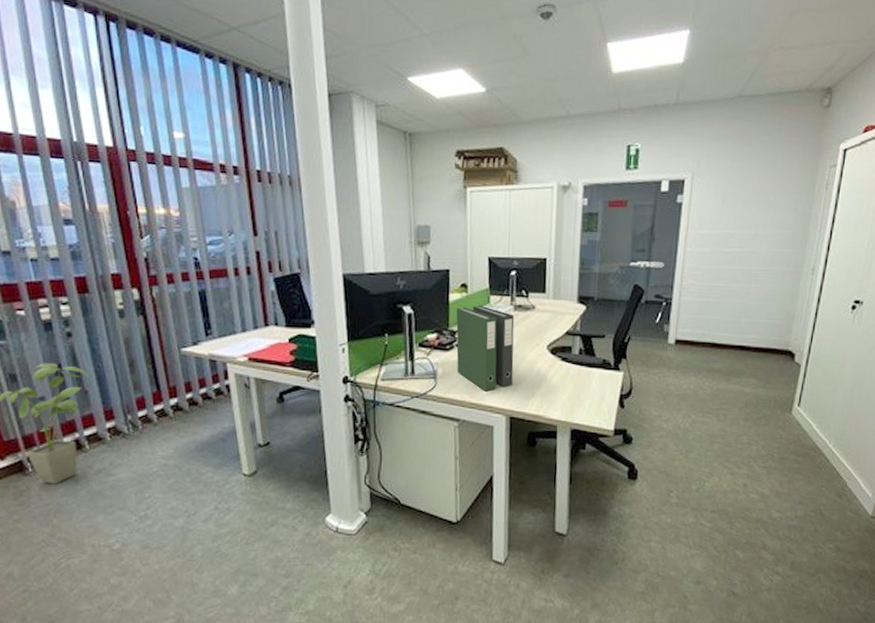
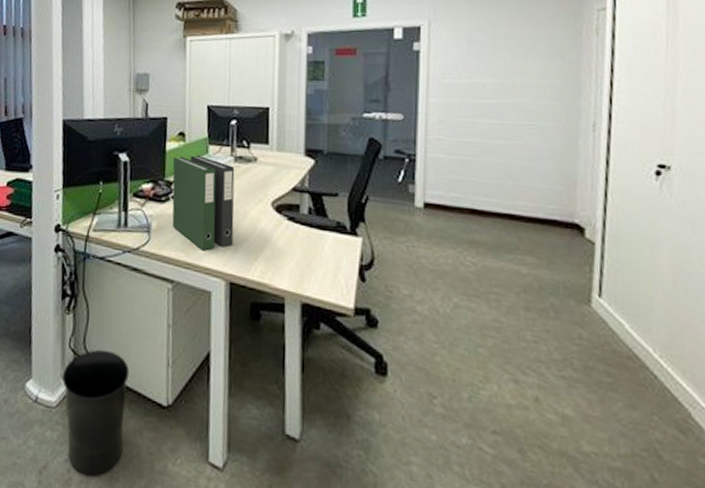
waste bin: none [360,483,422,584] -> present [62,349,130,477]

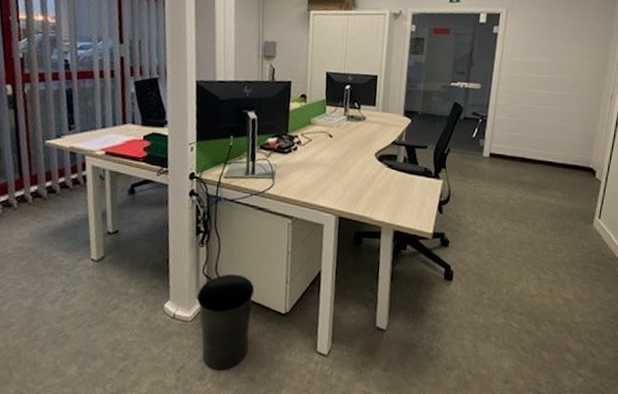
binder: present [172,154,235,251] -> none [293,114,347,193]

